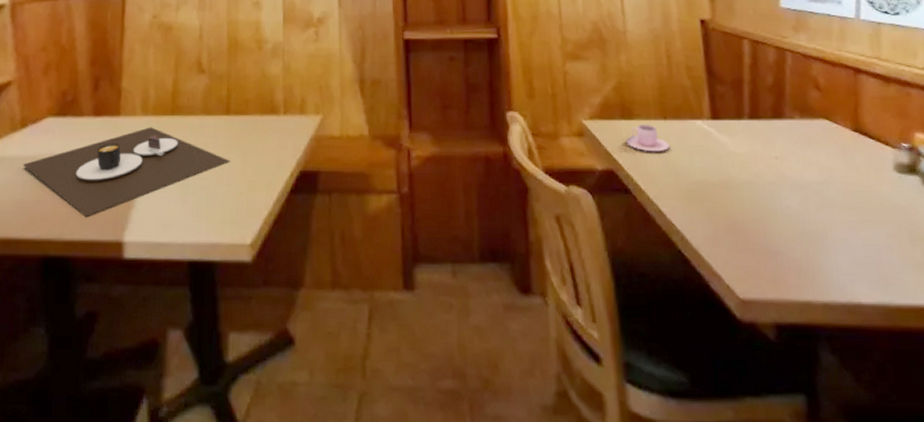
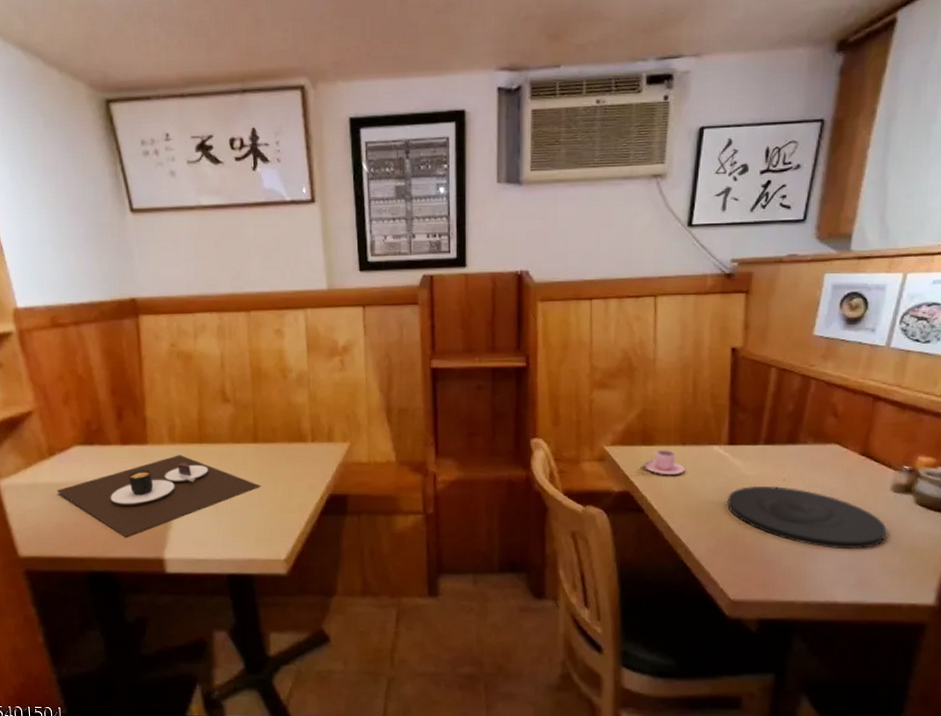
plate: none [719,164,900,238] -> present [727,485,887,548]

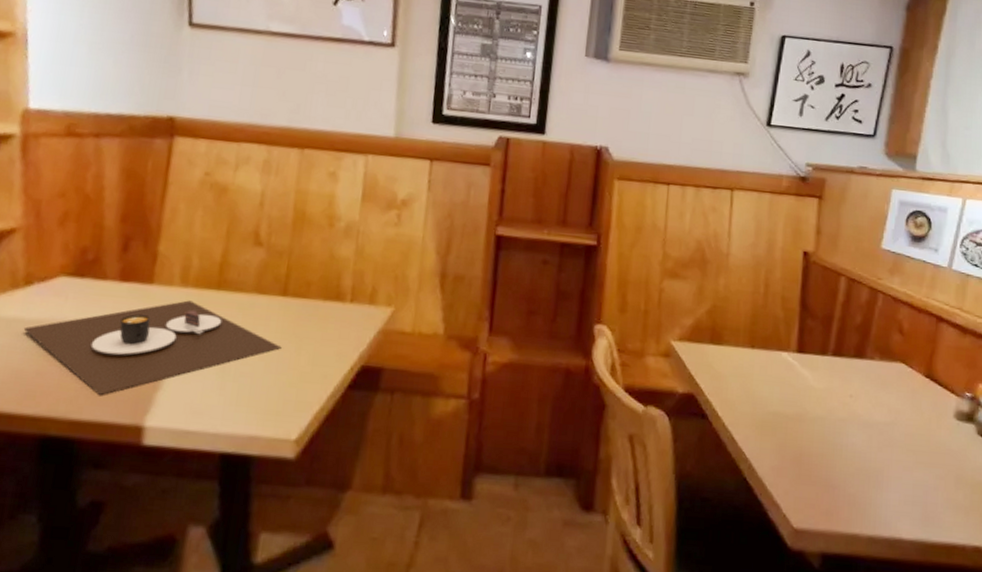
teacup: present [644,450,685,475] -> none [711,351,752,380]
plate: present [727,485,887,548] -> none [794,399,951,479]

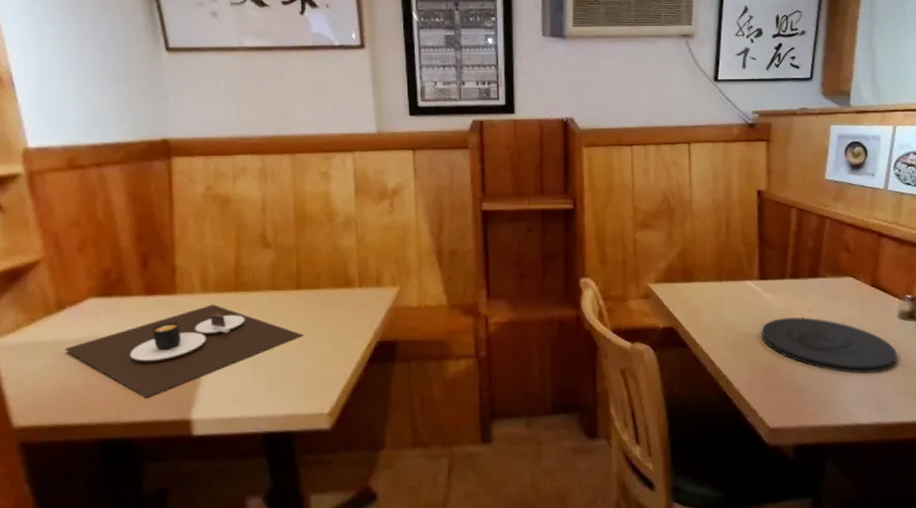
plate: none [794,399,951,479] -> present [761,317,898,373]

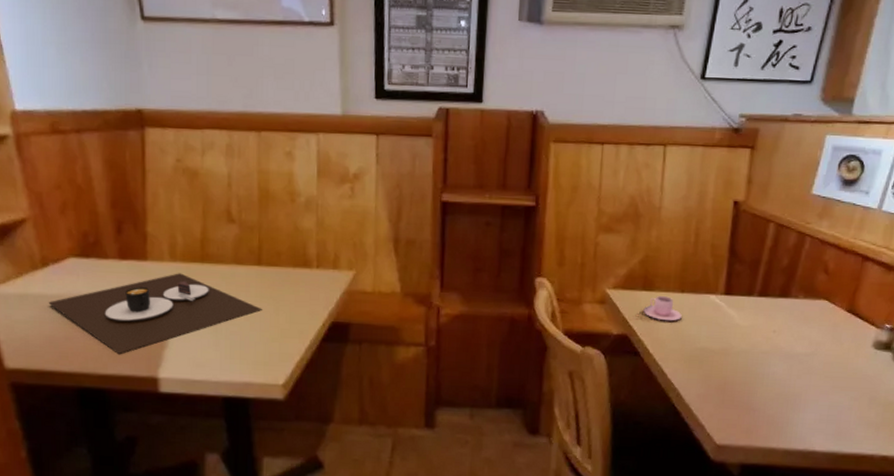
teacup: none [686,286,722,310] -> present [643,296,682,321]
plate: present [761,317,898,373] -> none [719,335,866,401]

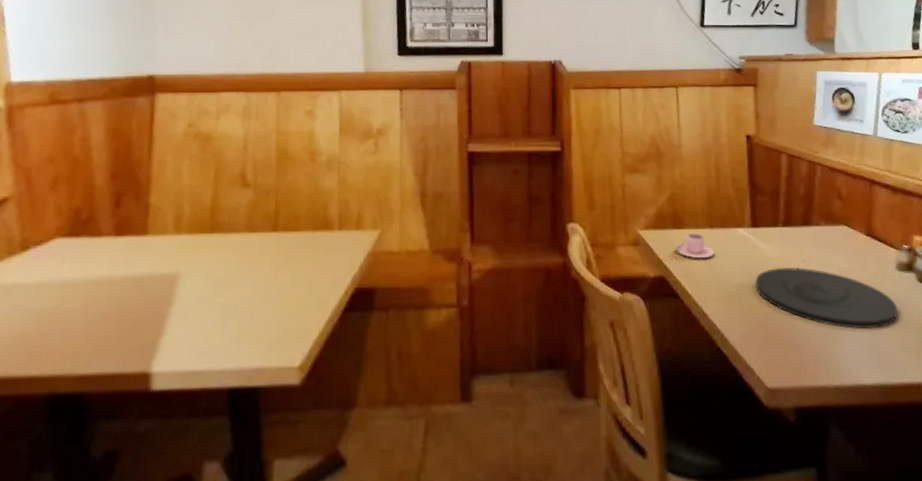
place setting: present [48,273,262,355] -> none [23,246,277,349]
plate: none [719,335,866,401] -> present [755,267,898,329]

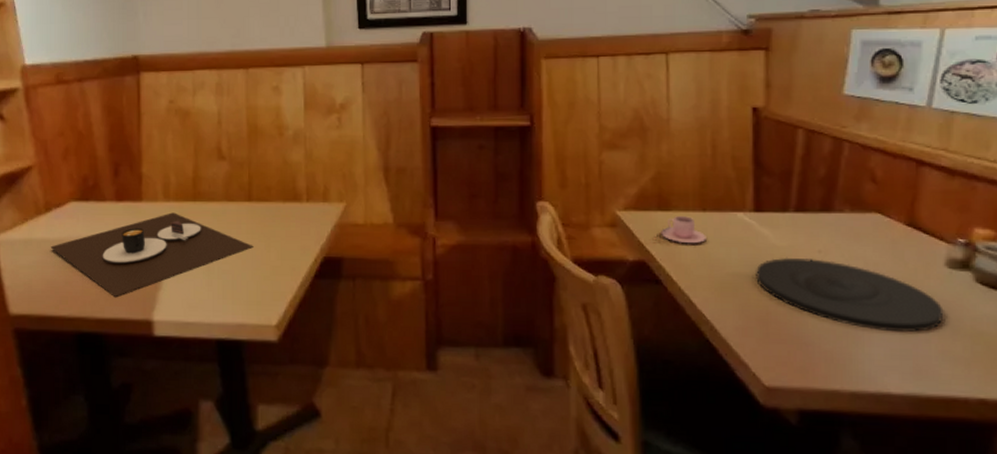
place setting: none [23,246,277,349] -> present [50,212,253,298]

